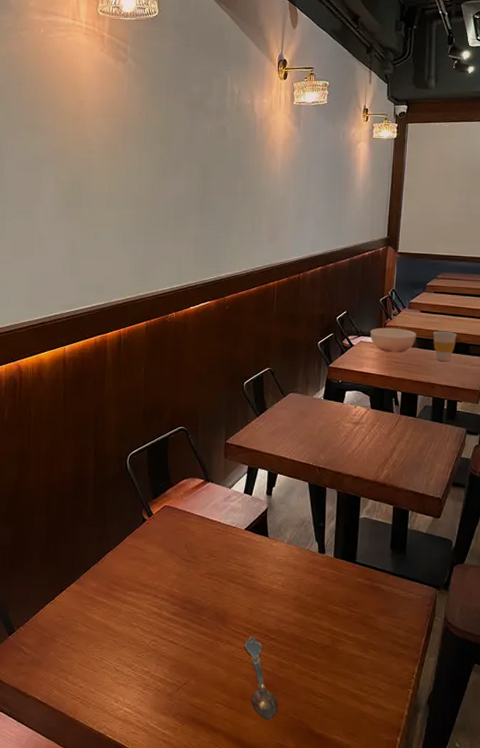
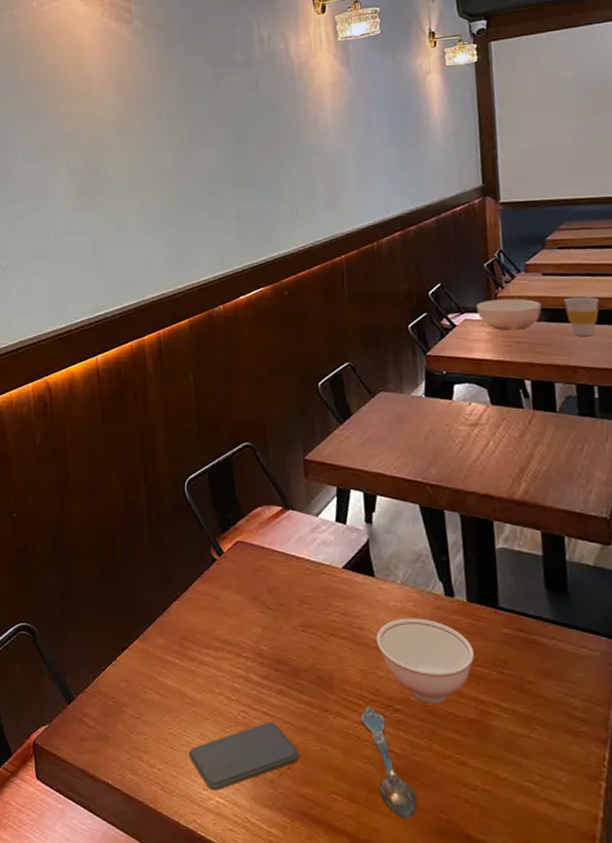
smartphone: none [106,648,195,703] -> present [188,721,300,791]
bowl: none [263,569,333,634] -> present [375,618,474,704]

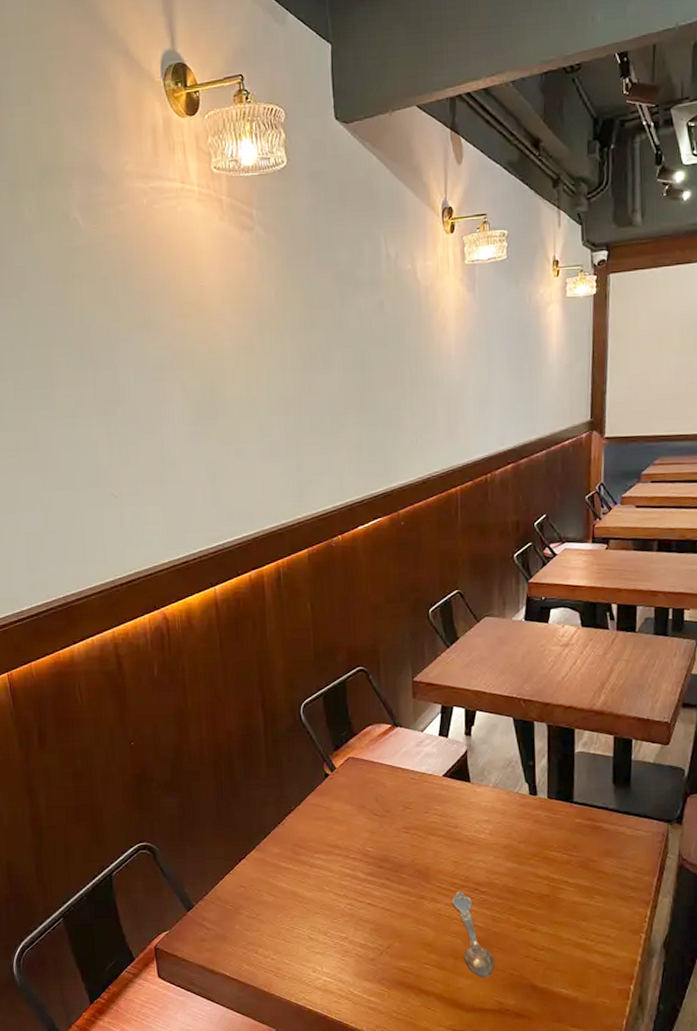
smartphone: present [188,721,300,791] -> none [299,910,398,972]
bowl: present [375,618,474,704] -> none [468,815,550,885]
bowl: present [476,298,542,331] -> none [576,529,632,559]
cup: present [563,296,599,337] -> none [651,527,681,564]

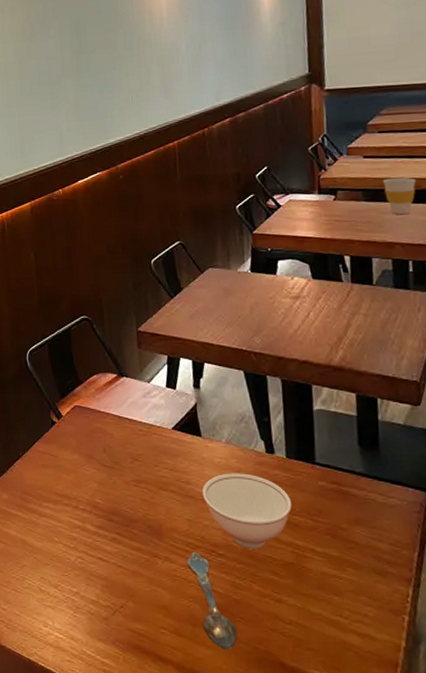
bowl: none [468,815,550,885] -> present [201,473,292,549]
cup: none [651,527,681,564] -> present [382,177,416,215]

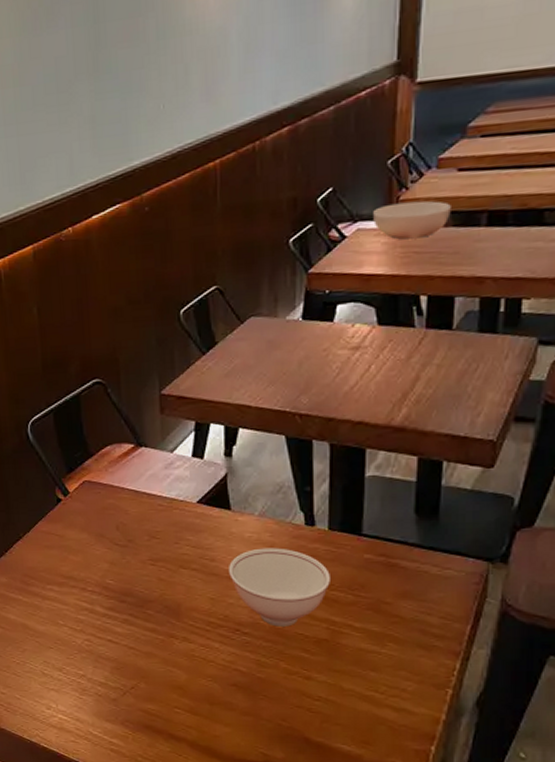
spoon: present [187,552,237,650] -> none [208,632,259,727]
bowl: none [301,180,362,210] -> present [373,201,451,240]
cup: present [382,177,416,215] -> none [479,194,522,243]

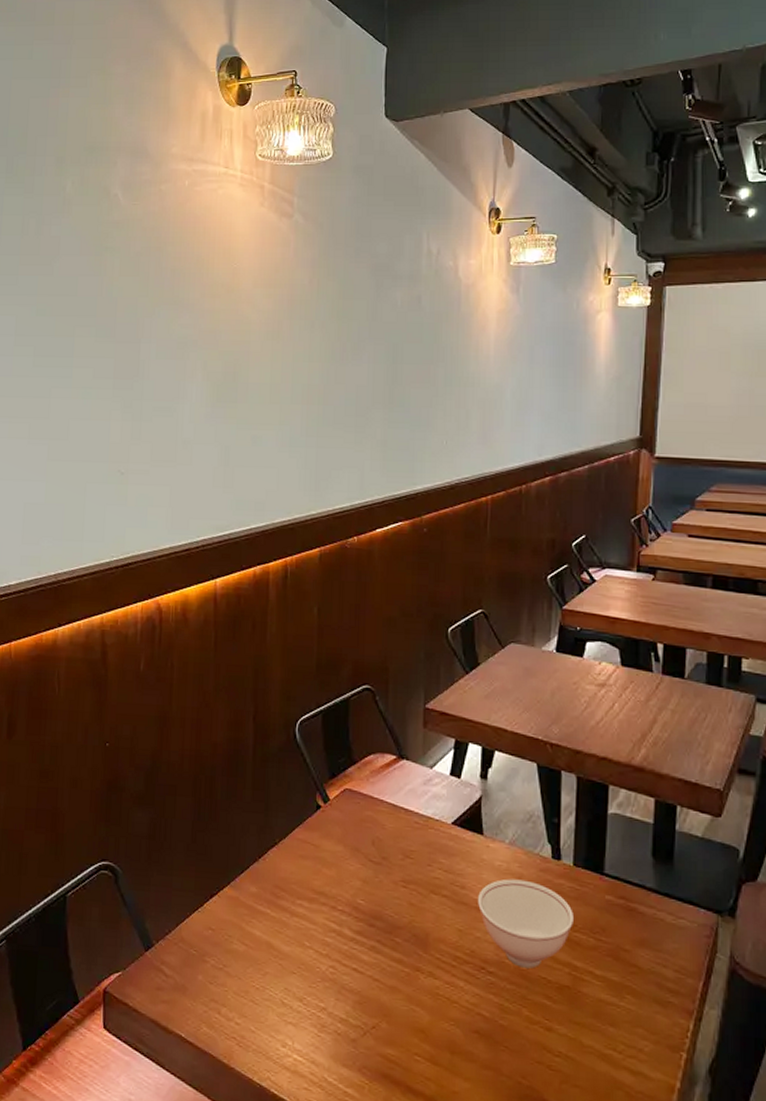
bowl: present [373,201,451,240] -> none [619,557,683,591]

